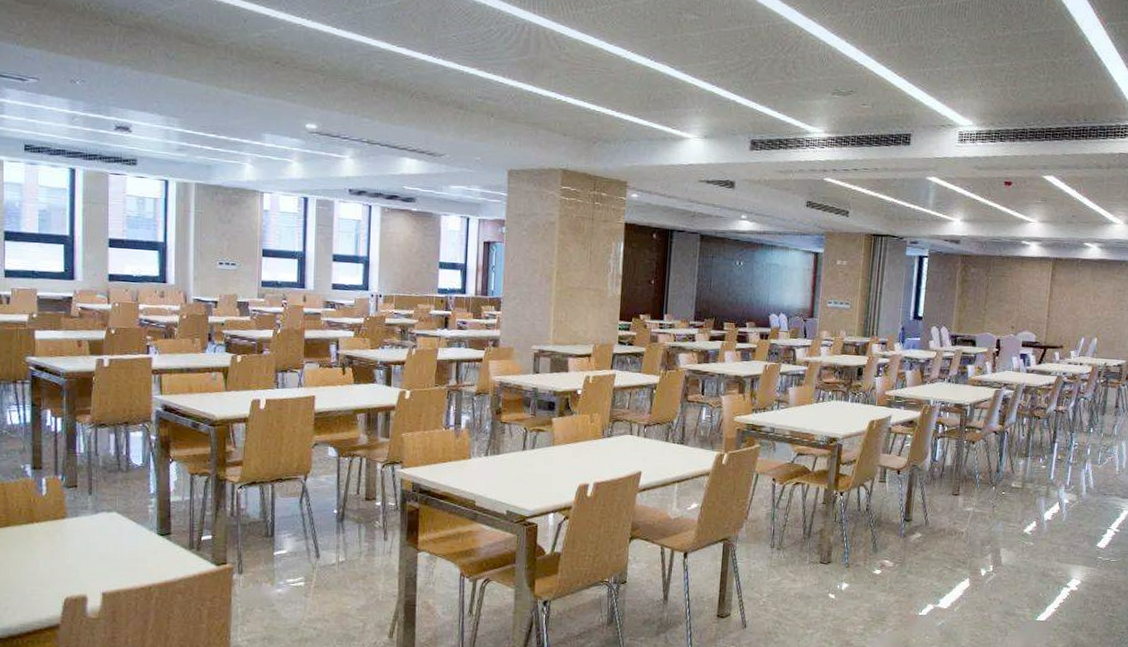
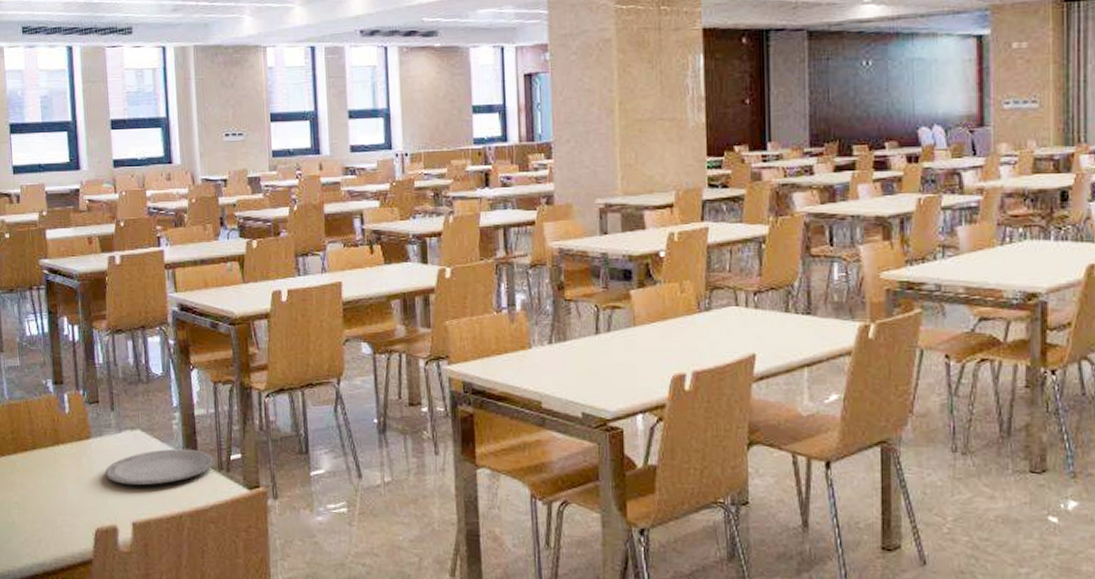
plate: none [79,529,187,561] -> present [106,448,215,486]

